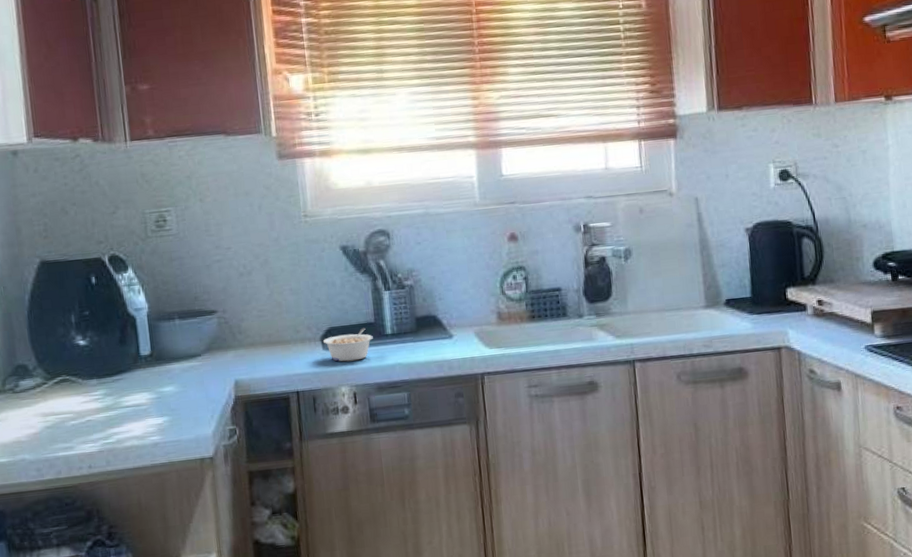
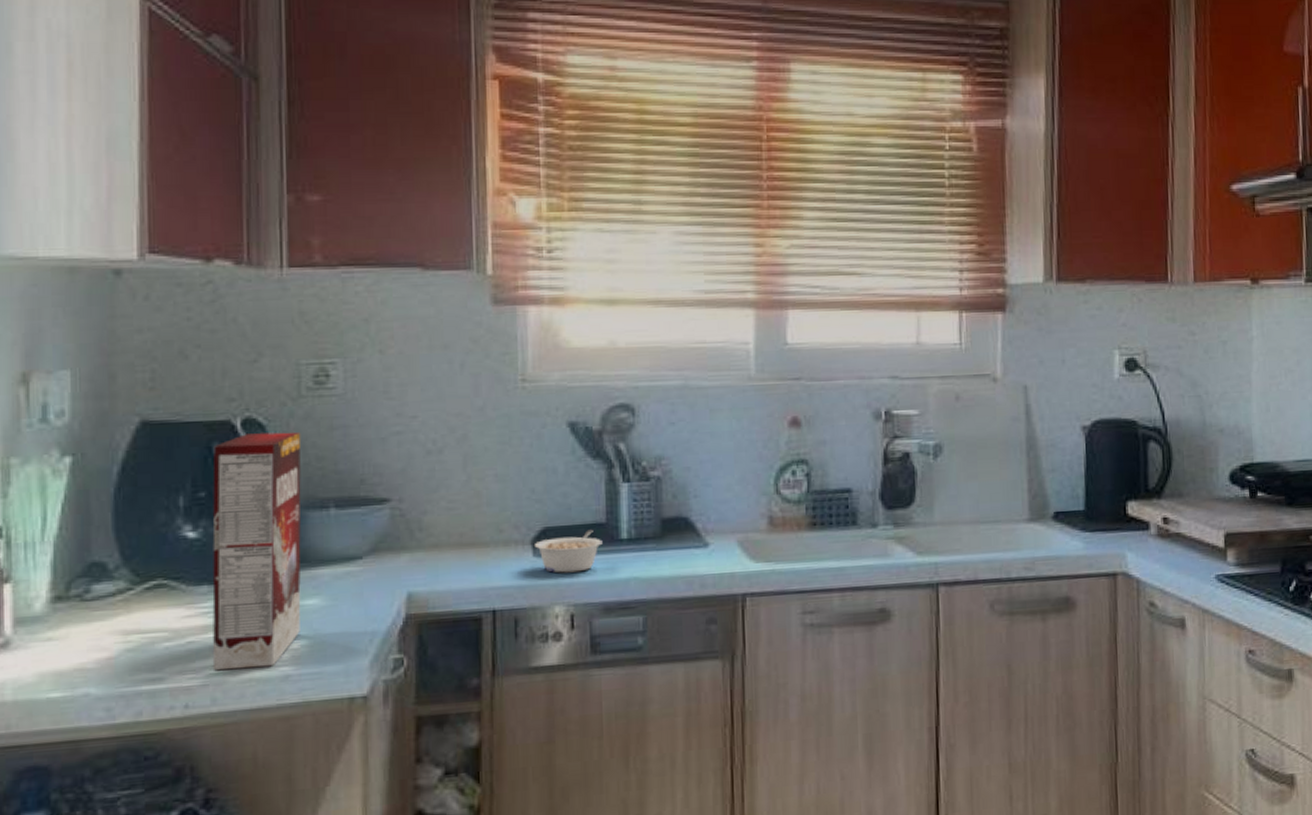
cereal box: none [91,264,163,441] -> present [212,432,302,671]

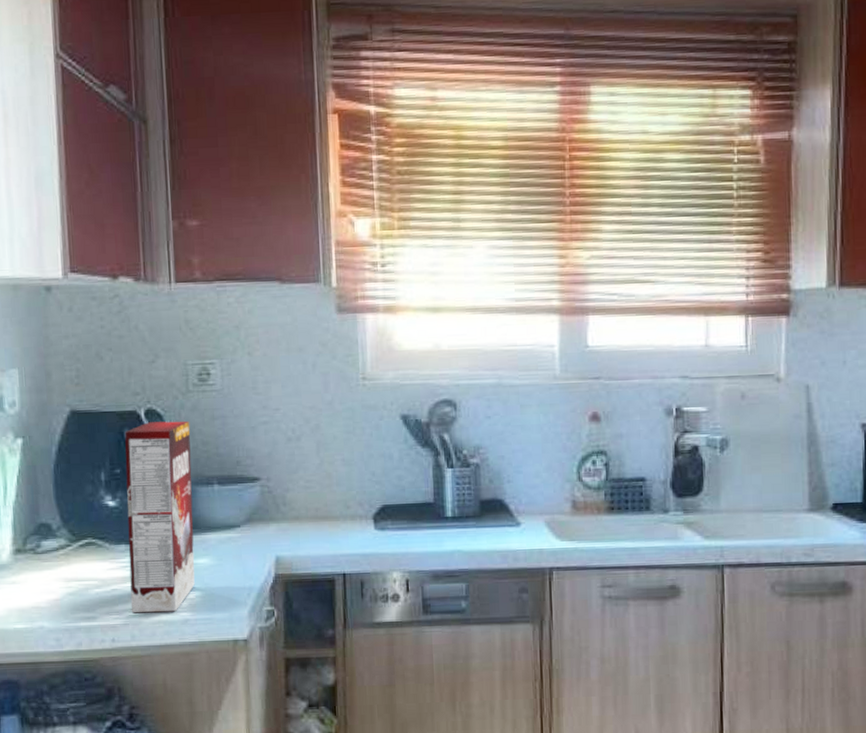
legume: present [533,529,603,573] -> none [375,508,431,545]

